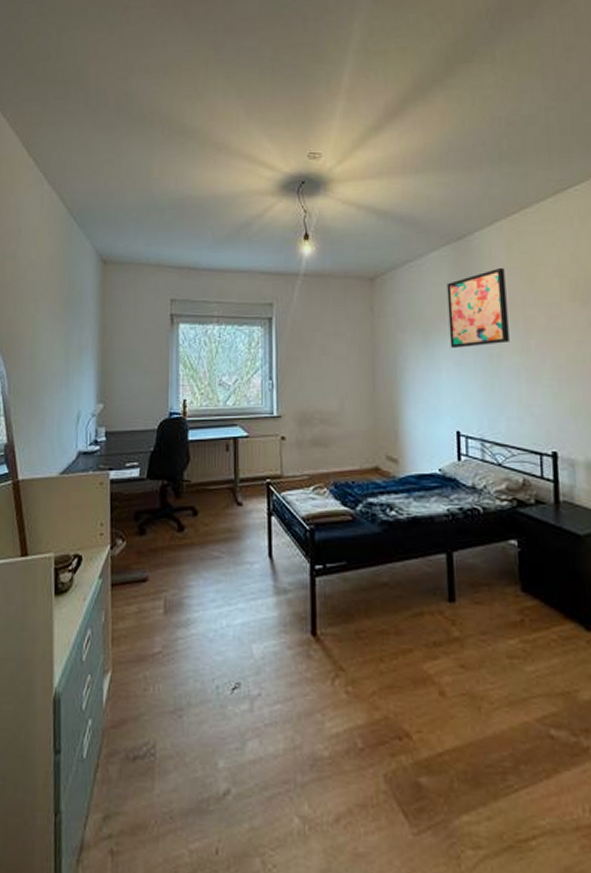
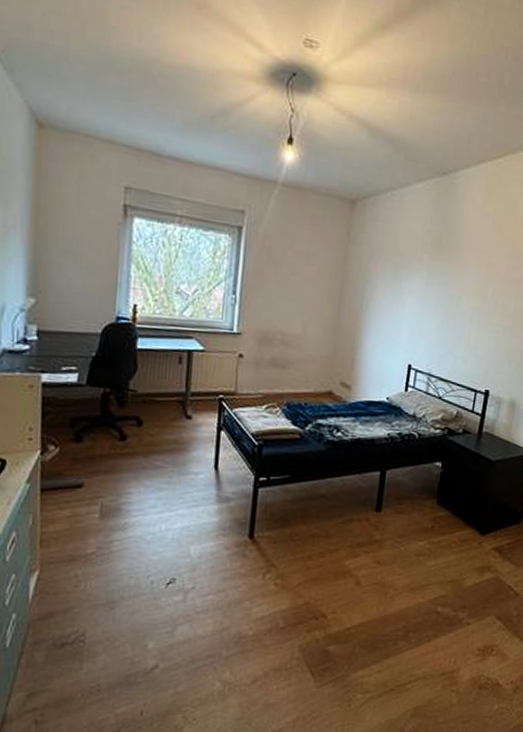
wall art: present [446,267,510,348] -> none [417,211,480,287]

